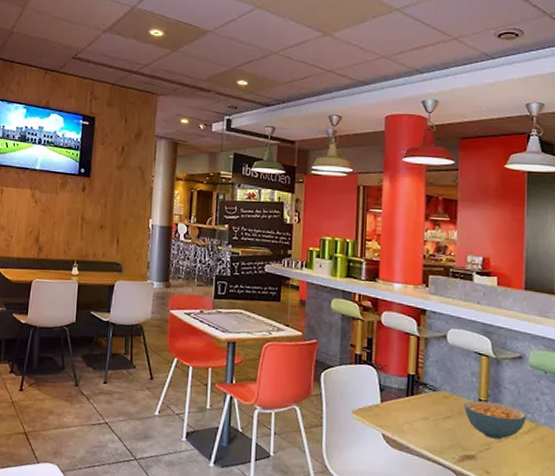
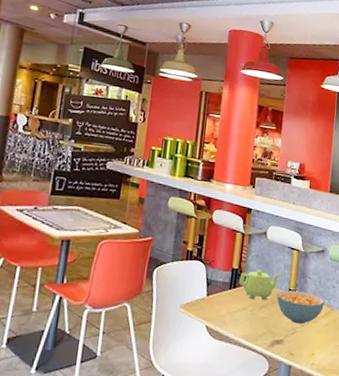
teapot: none [417,376,468,411] -> present [239,270,281,301]

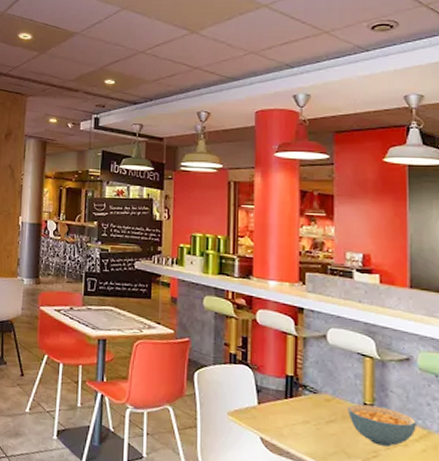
teapot: present [239,270,281,301] -> none [296,378,351,415]

